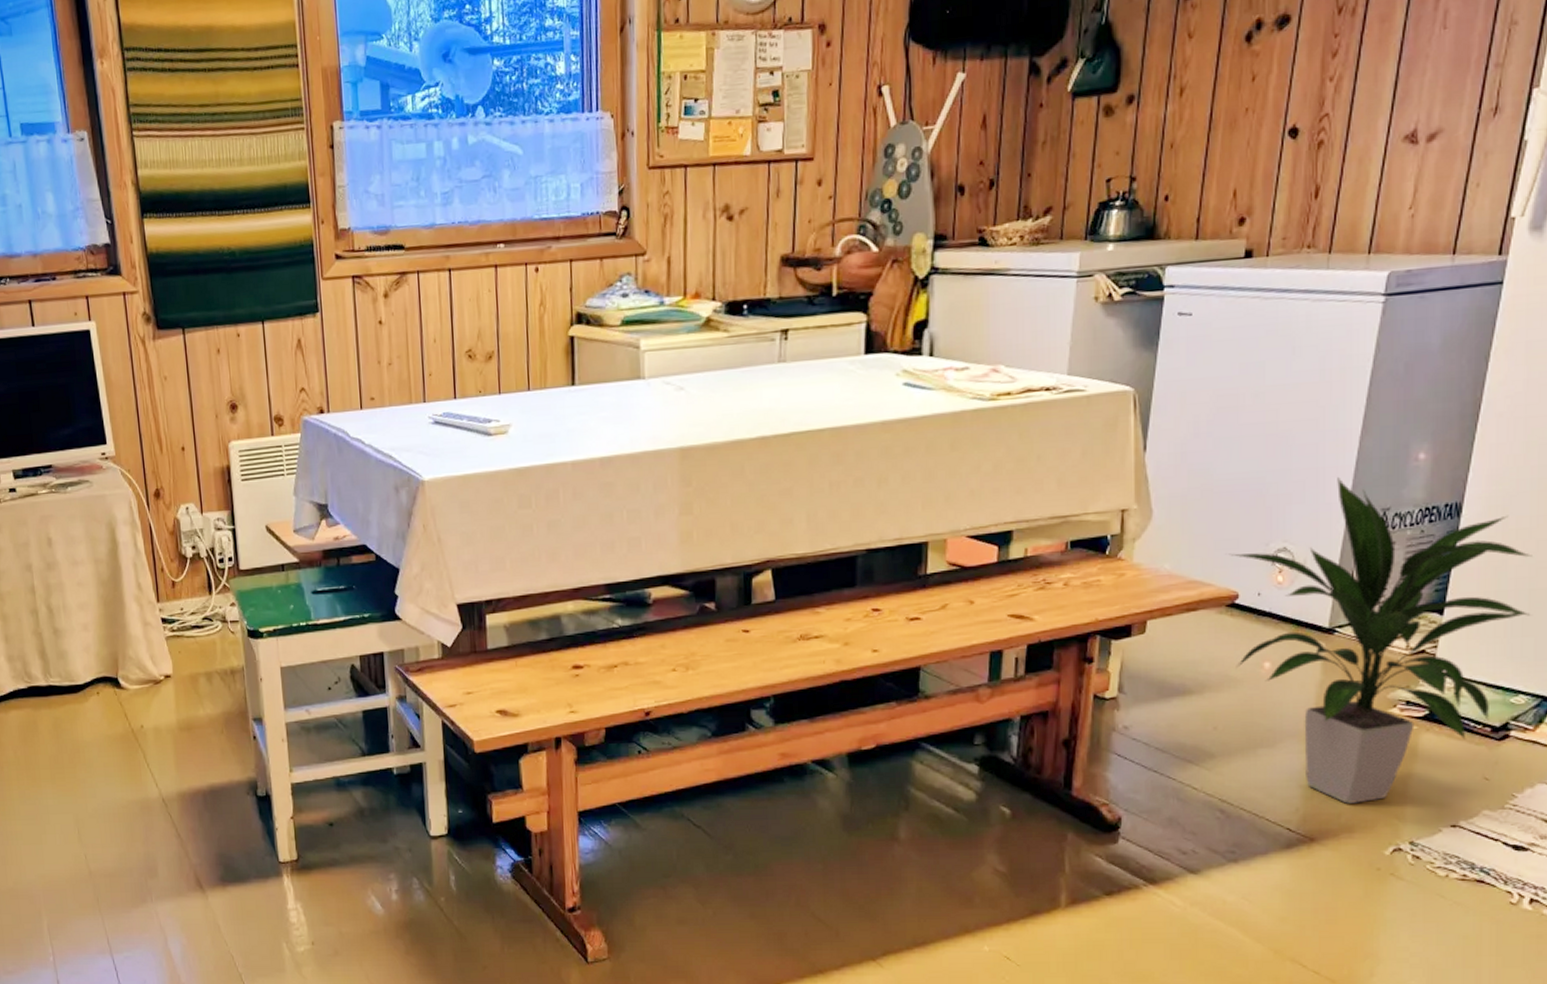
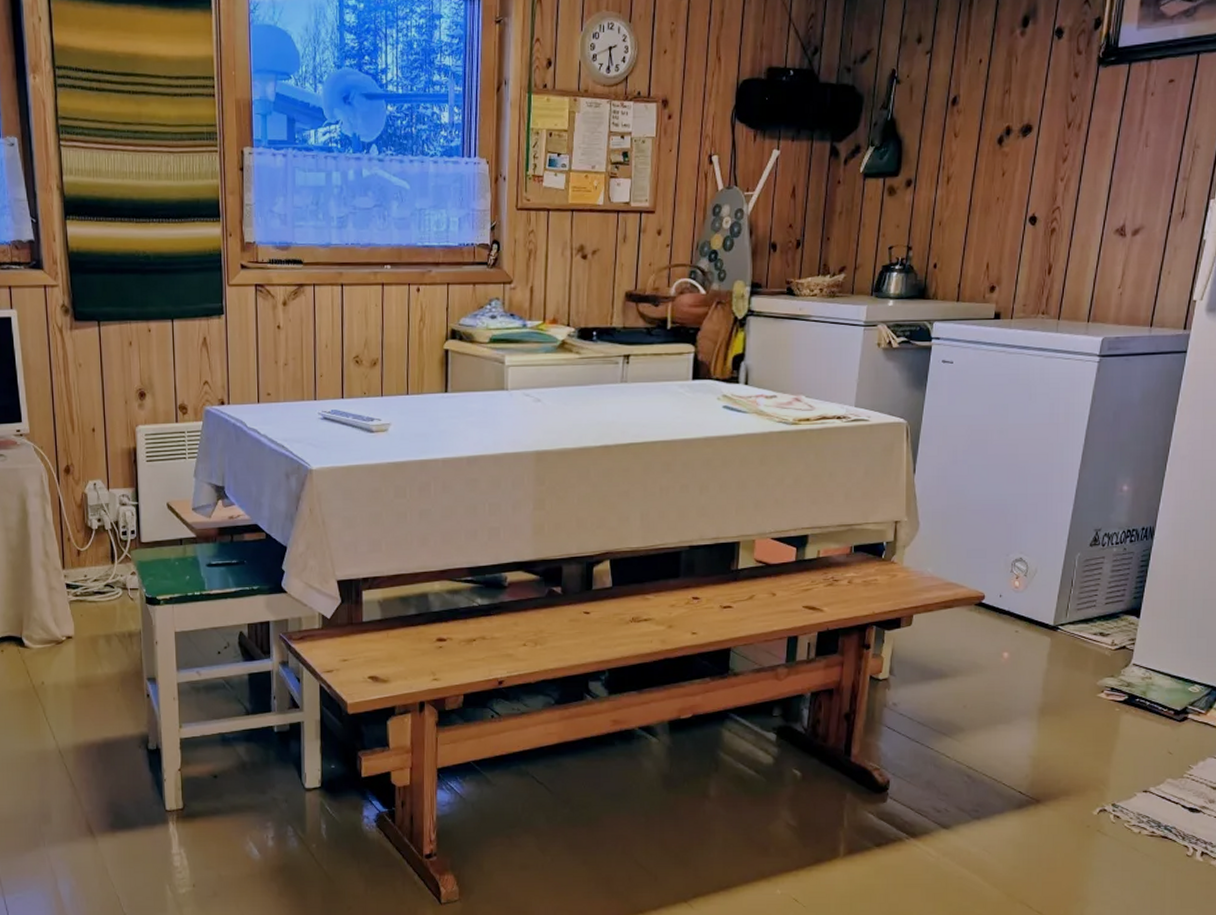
indoor plant: present [1228,478,1532,804] -> none [978,502,1206,772]

